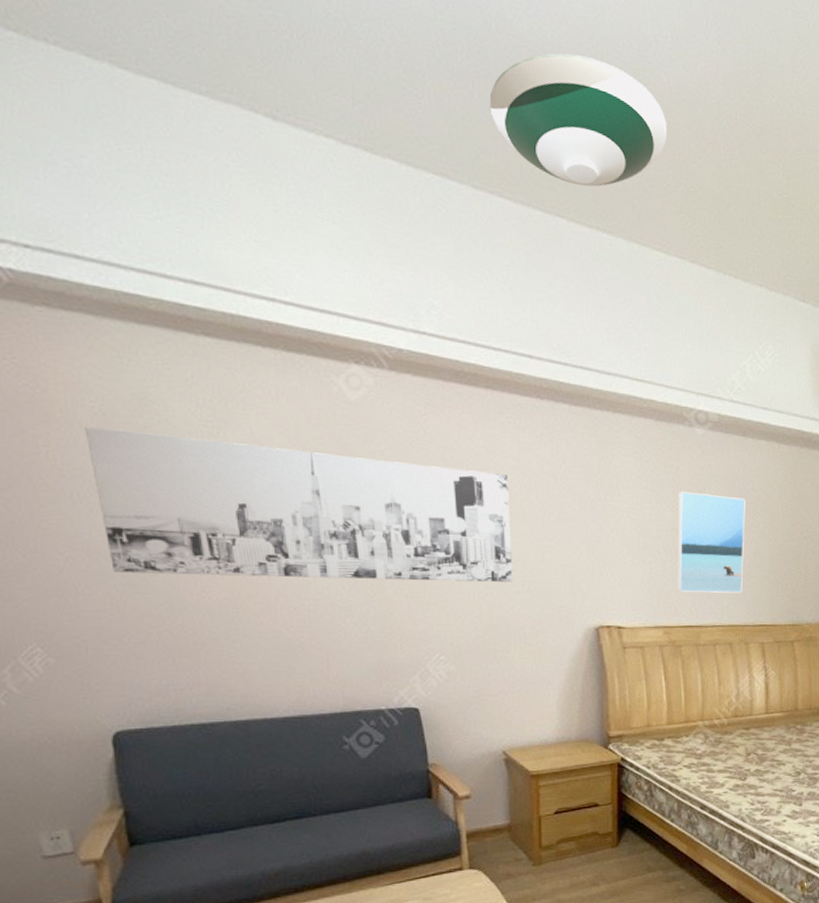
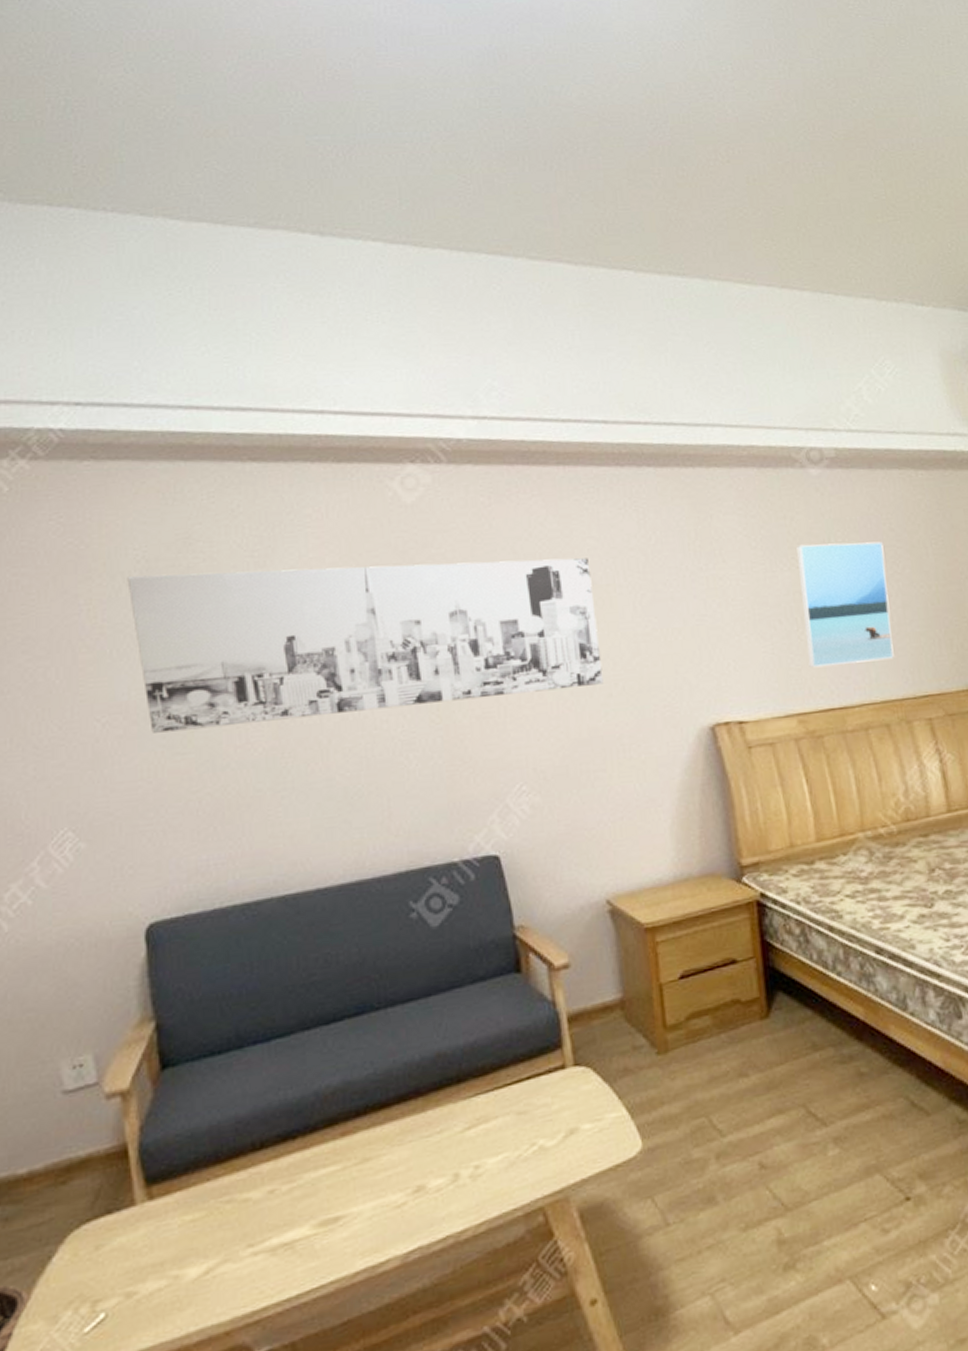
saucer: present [489,53,667,187] -> none [541,108,738,234]

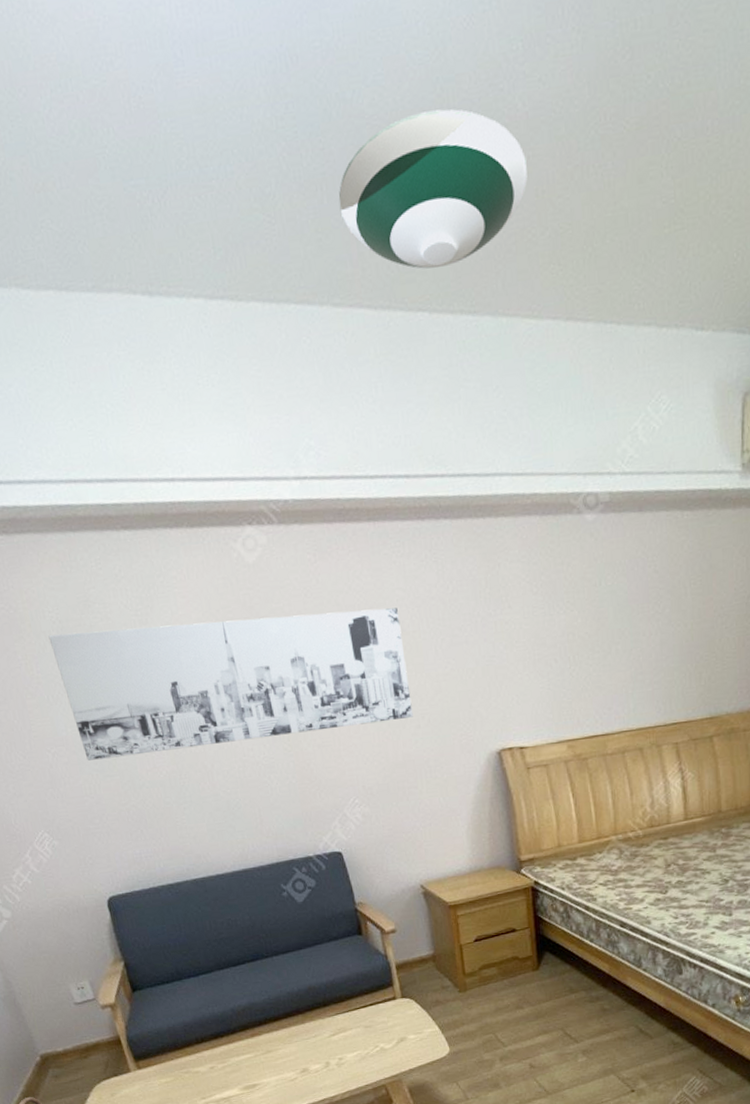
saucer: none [541,108,738,234] -> present [338,109,527,269]
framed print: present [796,541,894,668] -> none [572,583,650,701]

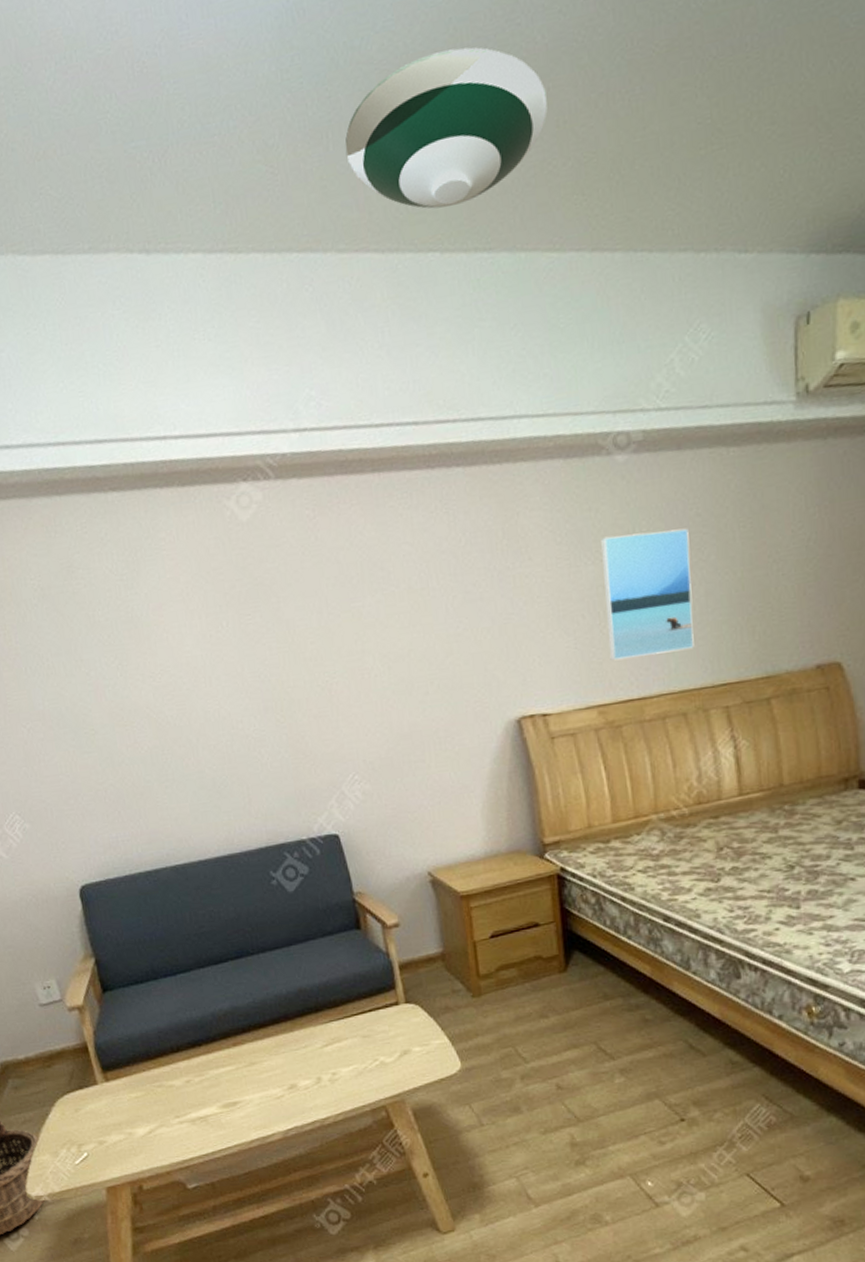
wall art: present [48,607,413,761] -> none [29,563,421,736]
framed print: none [572,583,650,701] -> present [601,528,694,661]

